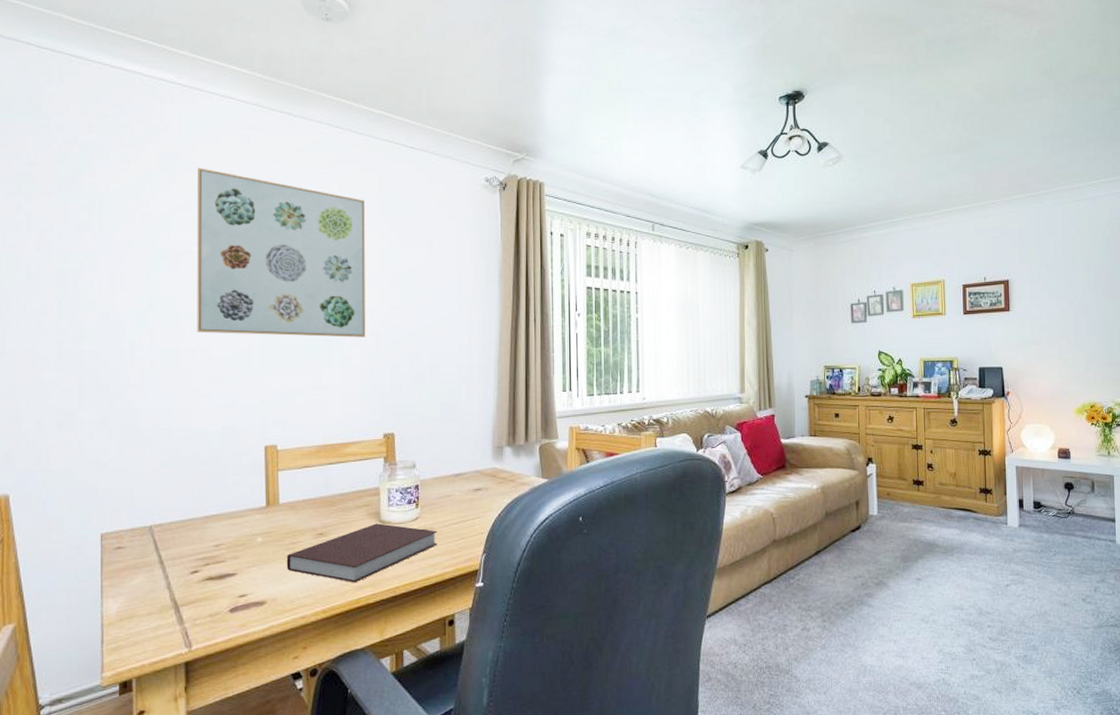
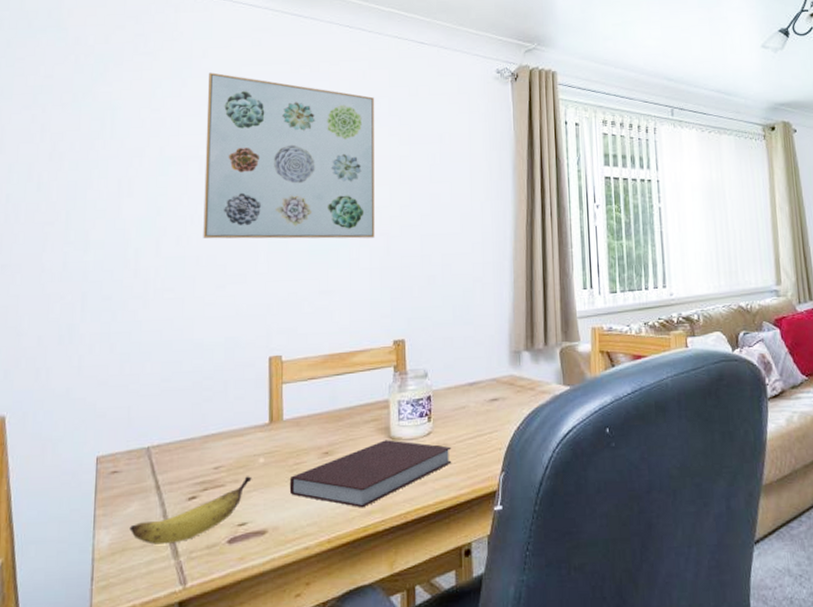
banana: none [136,553,251,613] -> present [129,476,252,545]

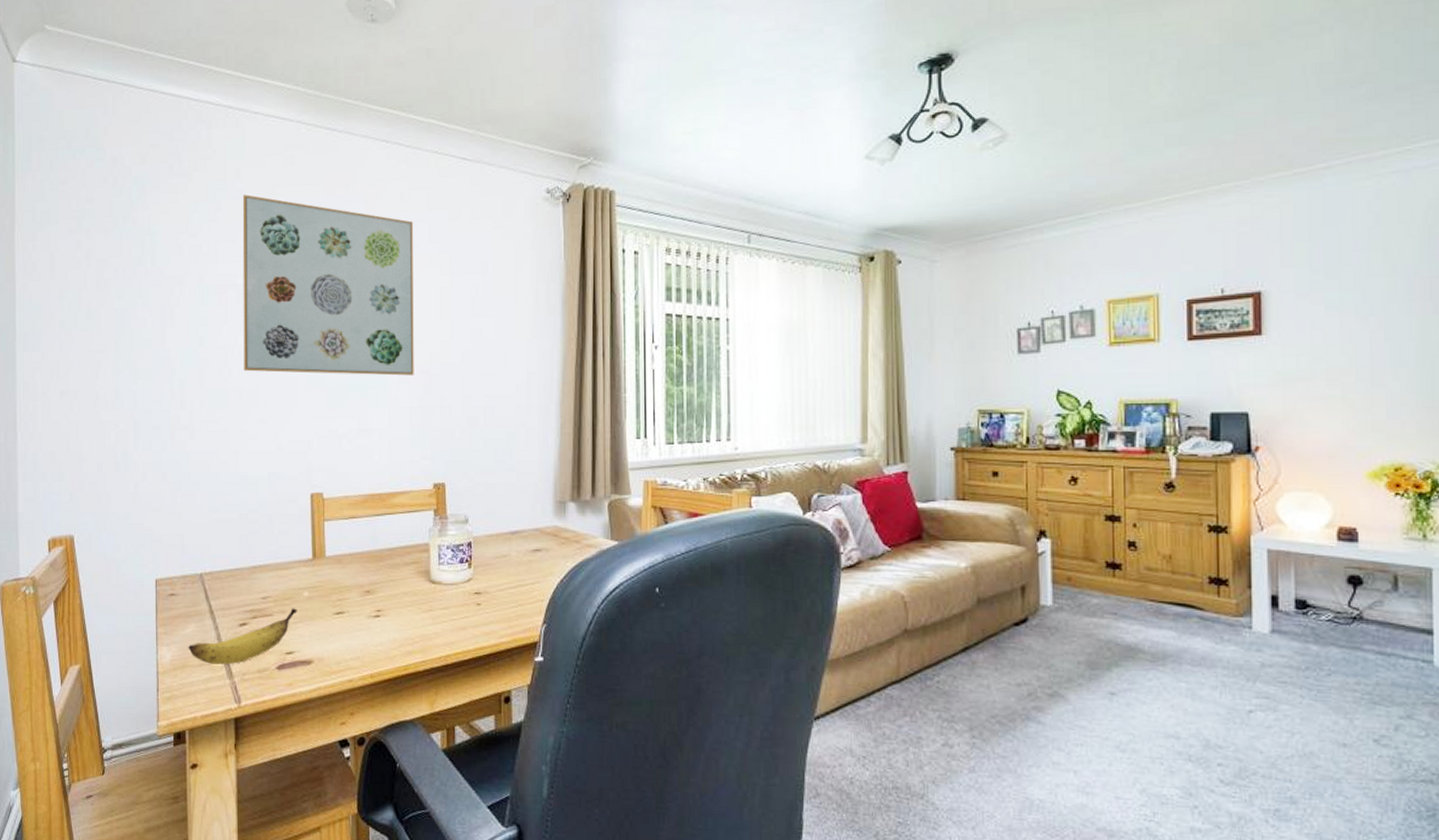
notebook: present [289,440,452,508] -> none [333,583,492,648]

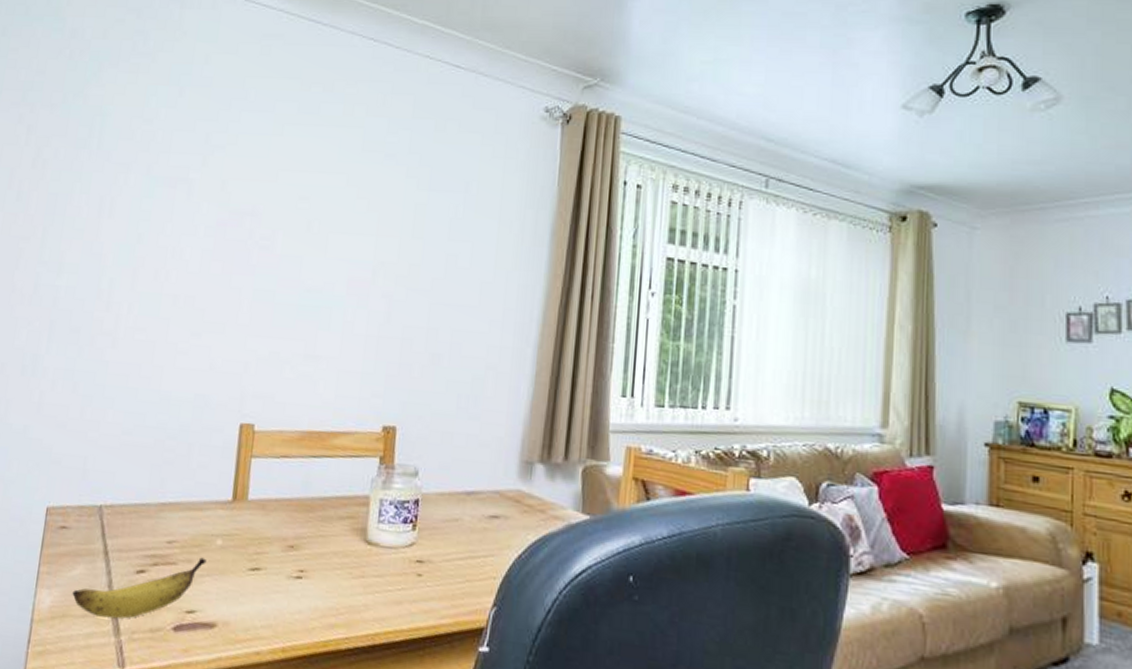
wall art: present [242,194,414,376] -> none [183,82,393,299]

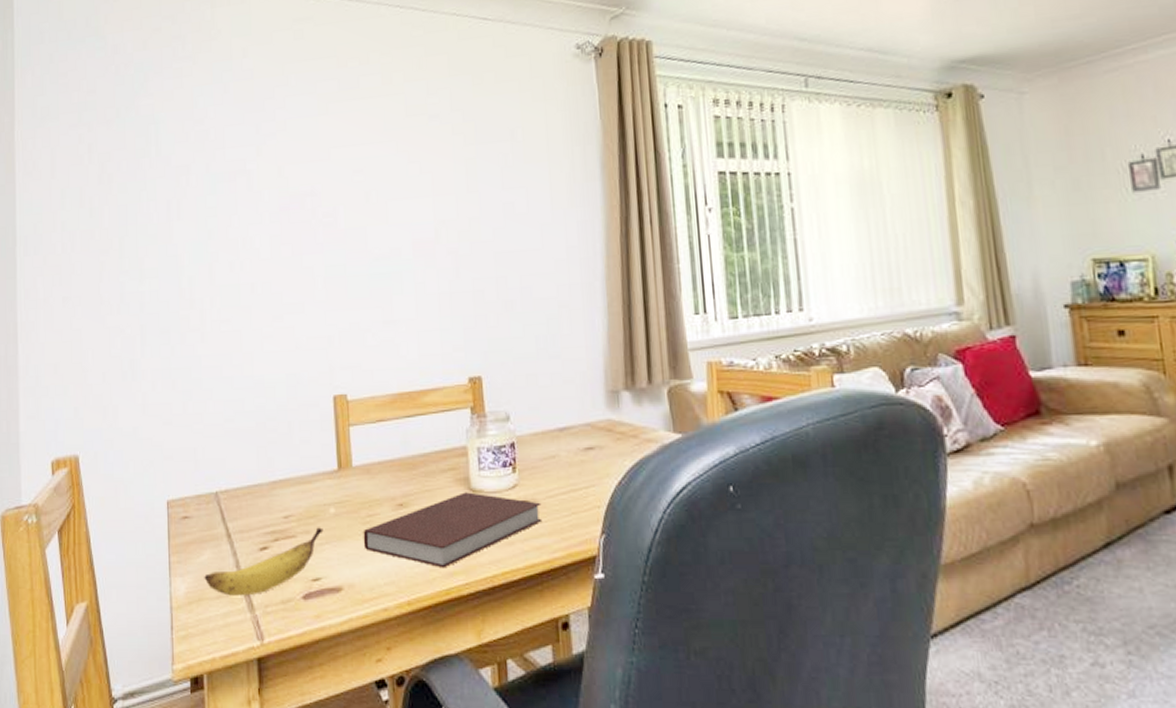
notebook: none [246,543,437,619] -> present [363,492,543,568]

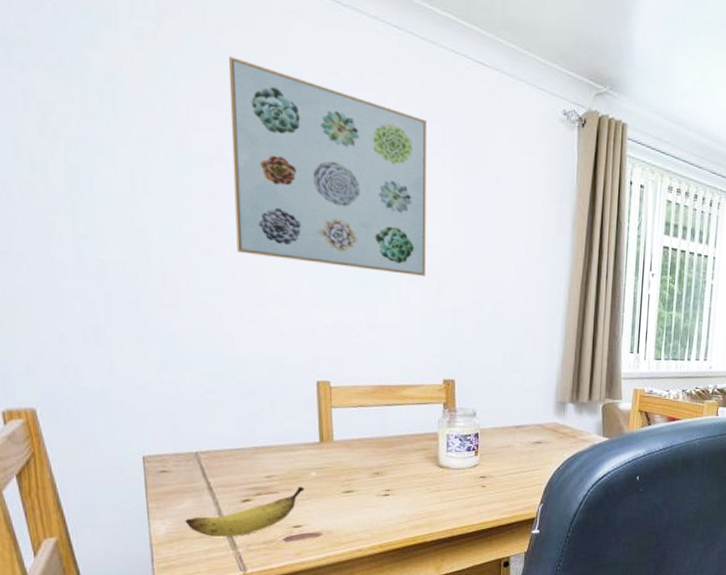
wall art: none [250,73,442,264] -> present [229,56,426,276]
notebook: present [363,492,543,568] -> none [342,467,496,522]

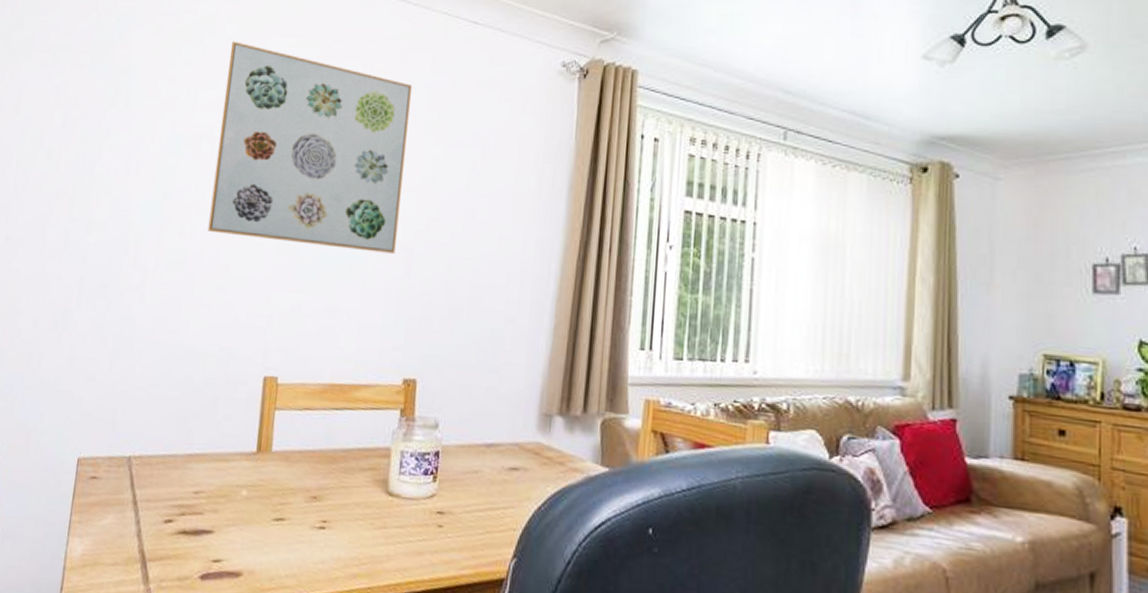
banana: present [185,486,305,537] -> none [103,507,232,568]

